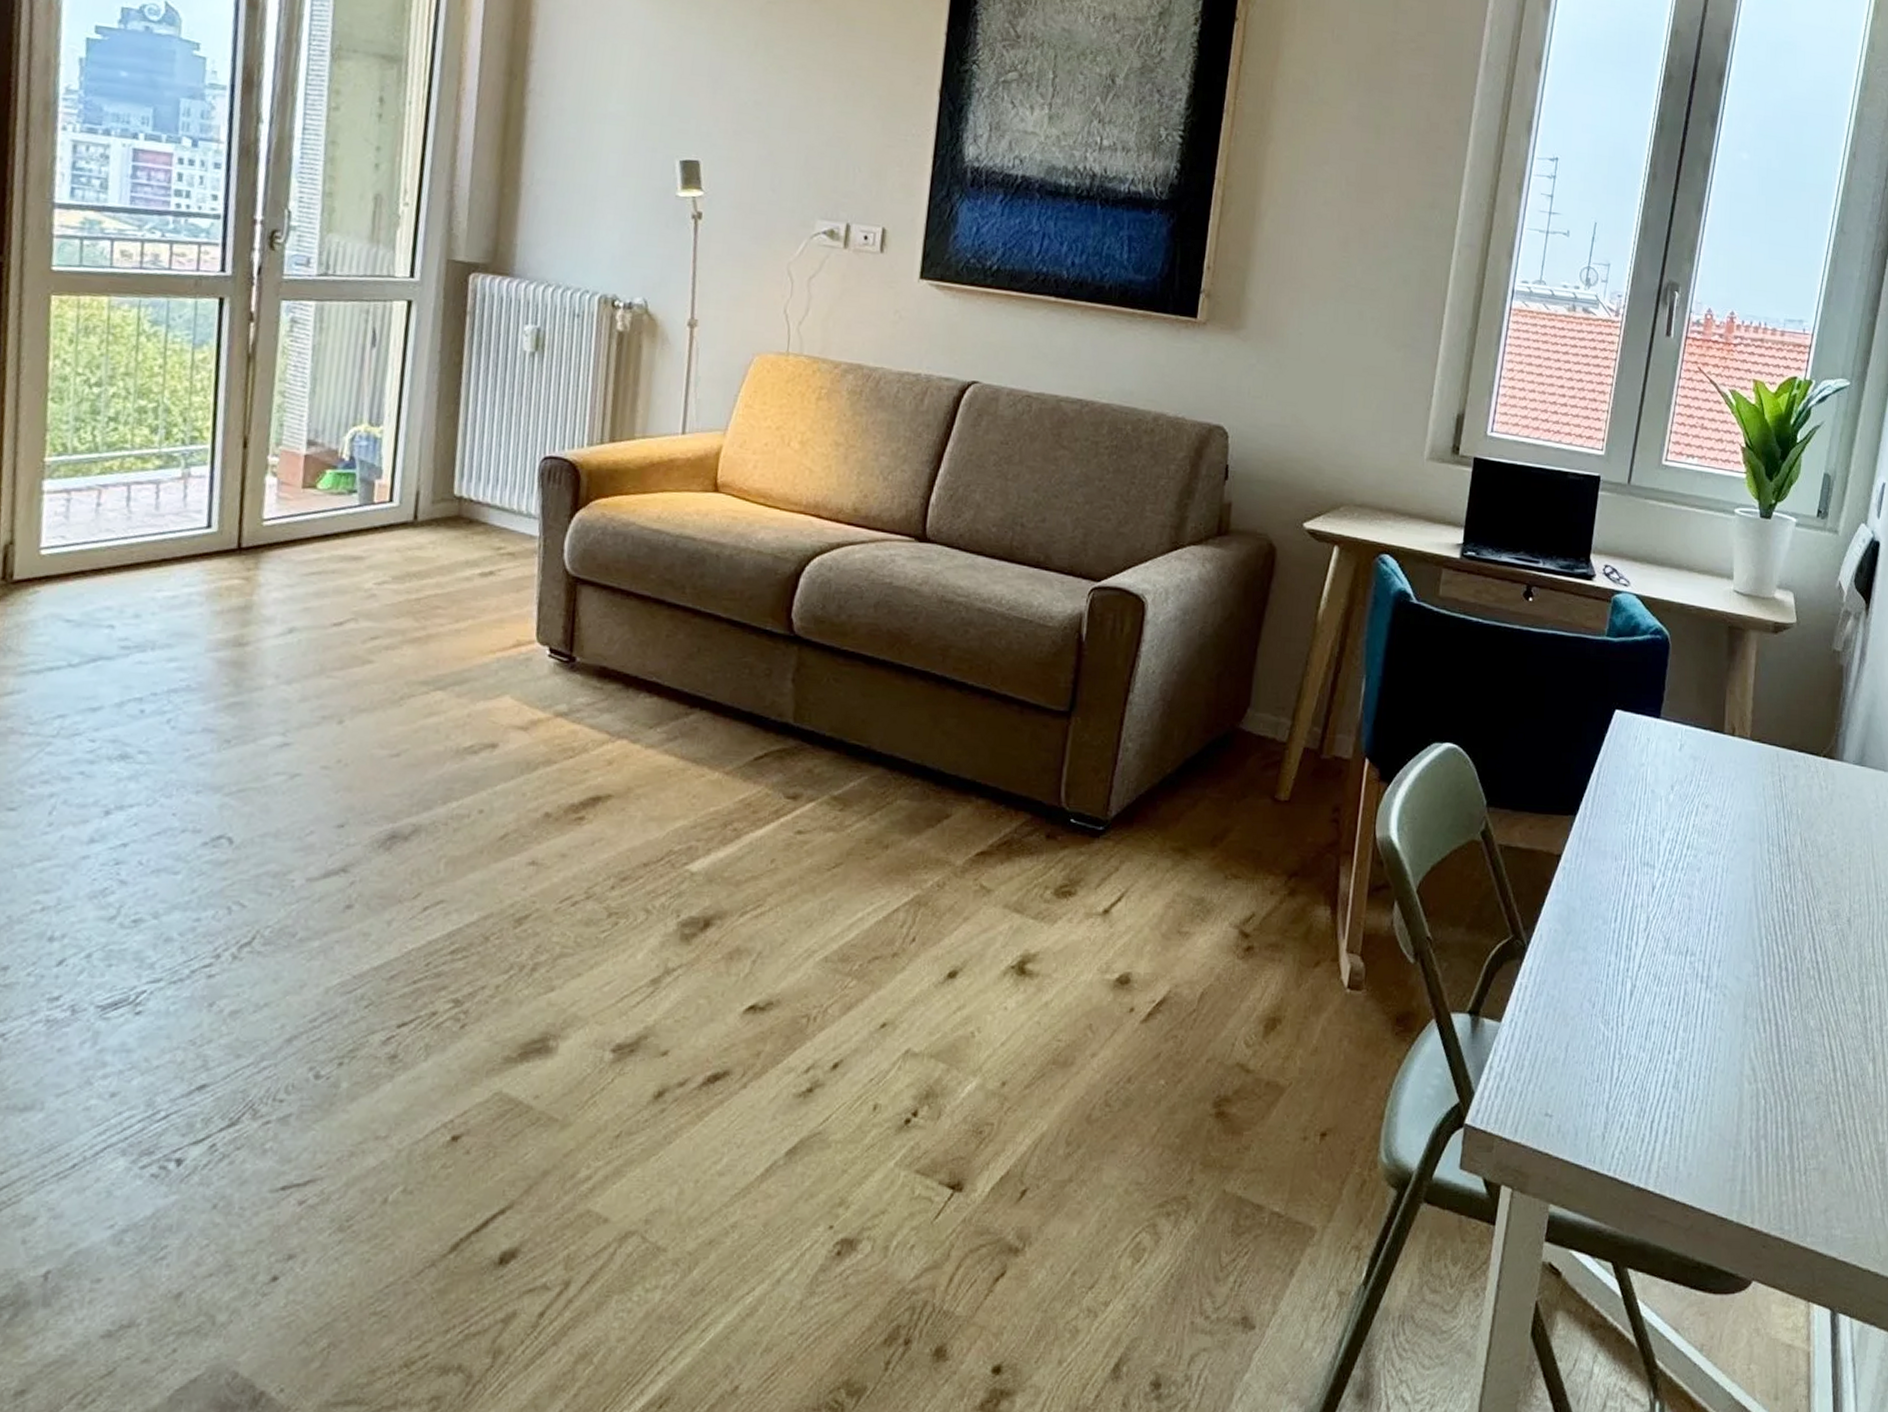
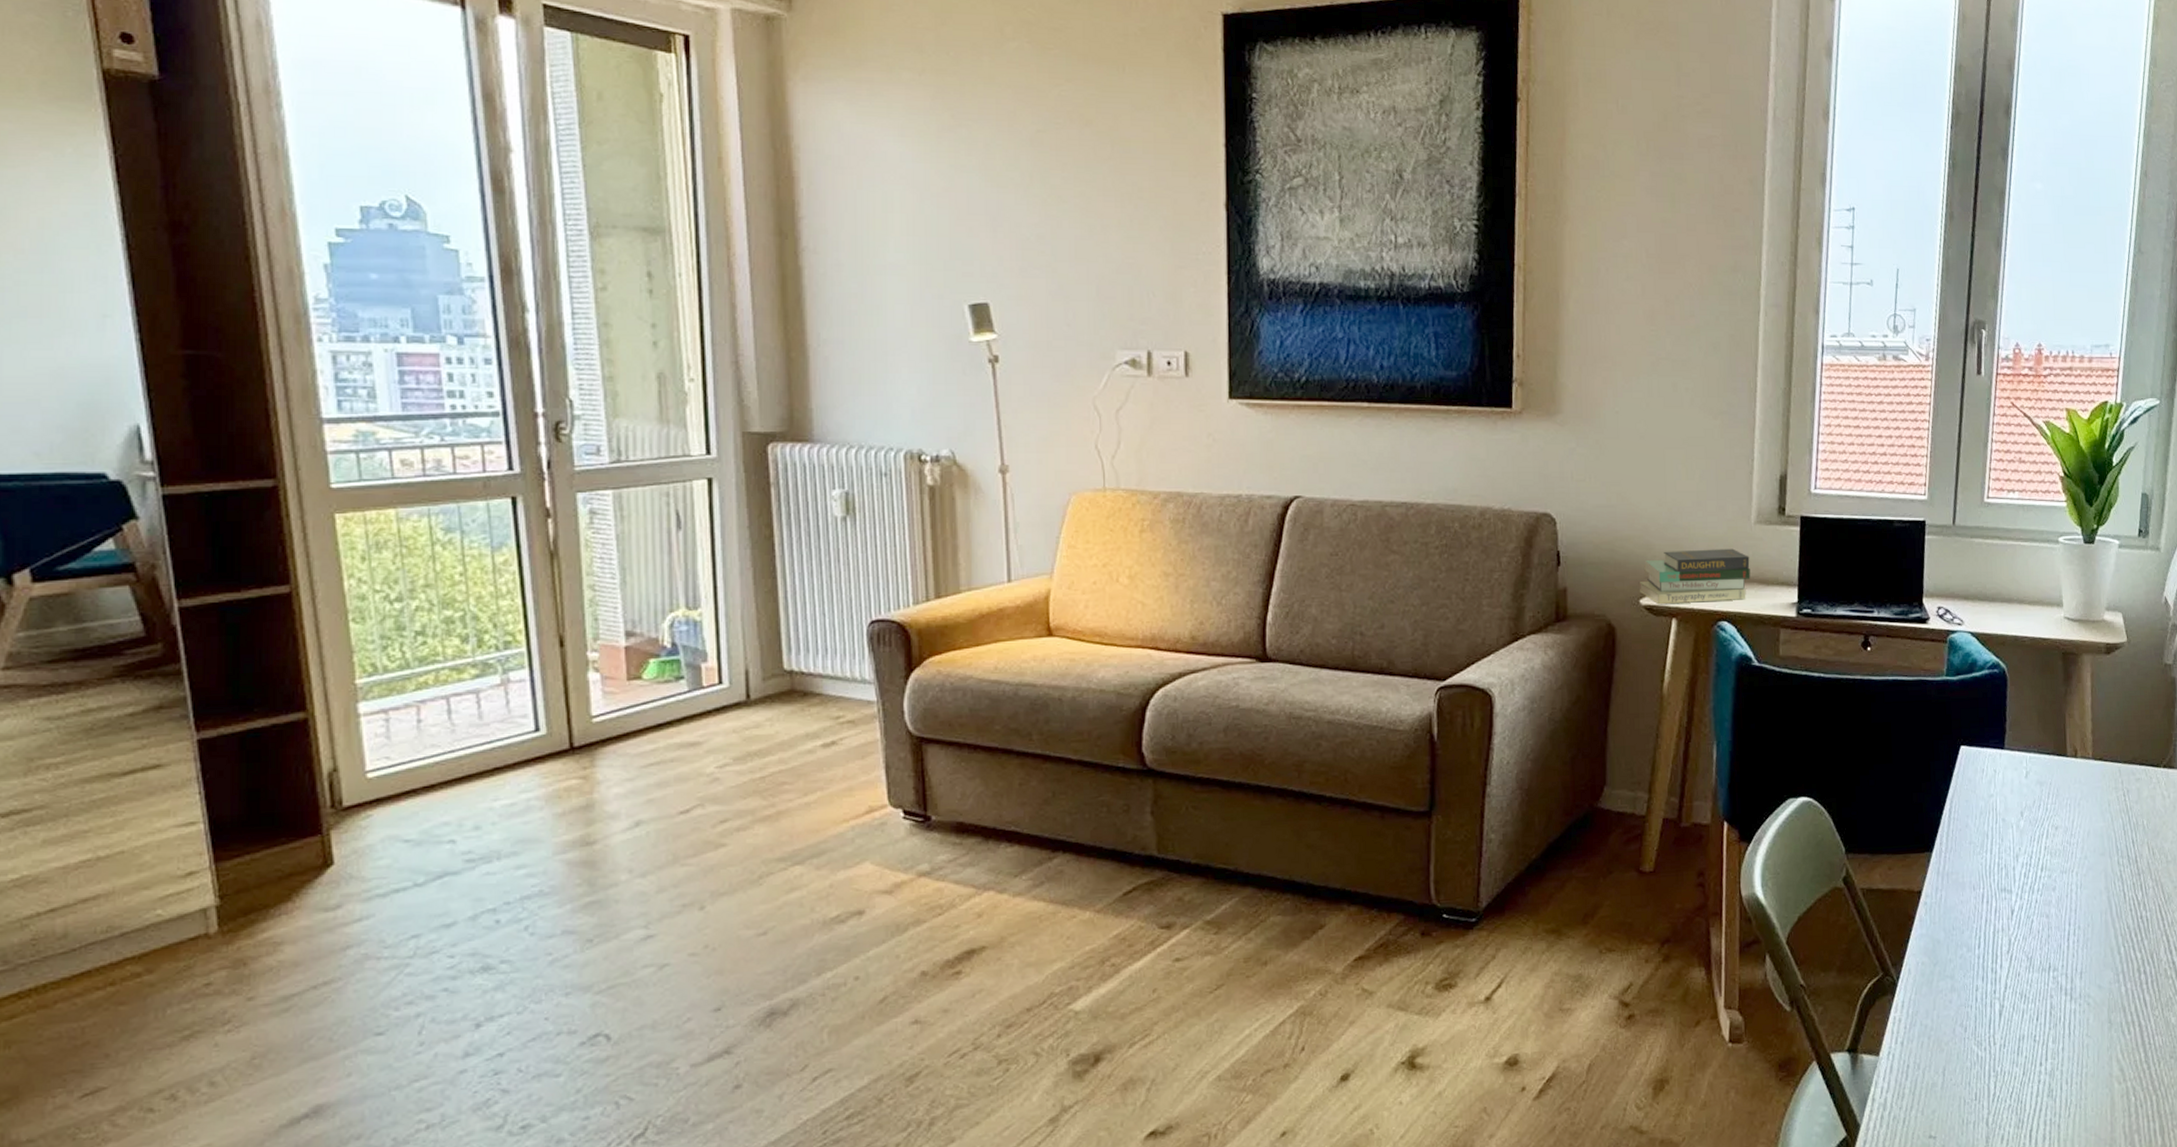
books: none [1303,477,1419,535] -> present [1638,548,1751,605]

